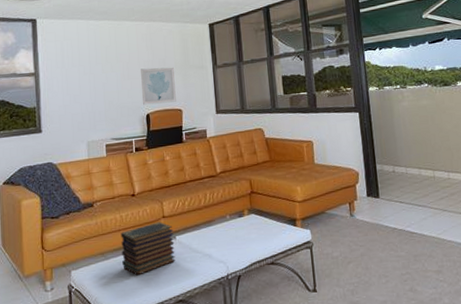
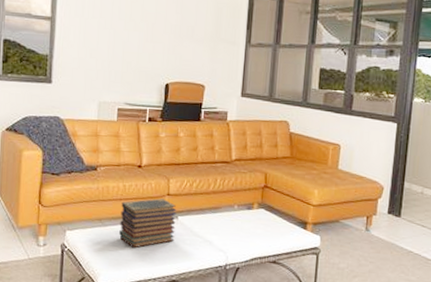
wall art: present [141,67,176,105] -> none [164,33,203,76]

